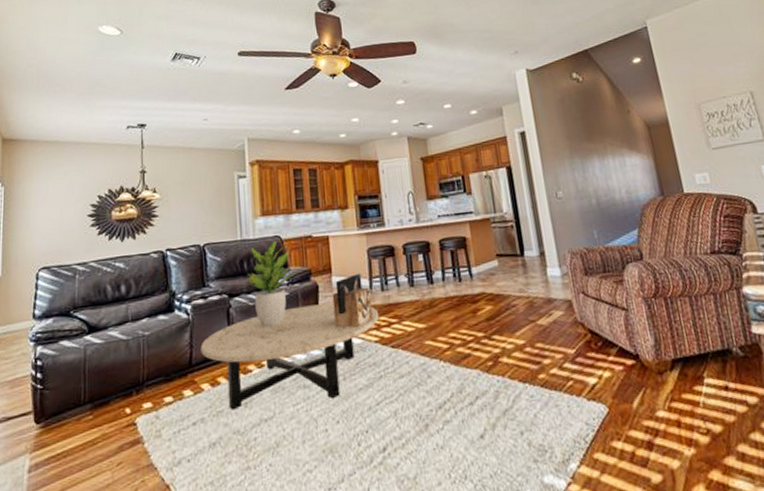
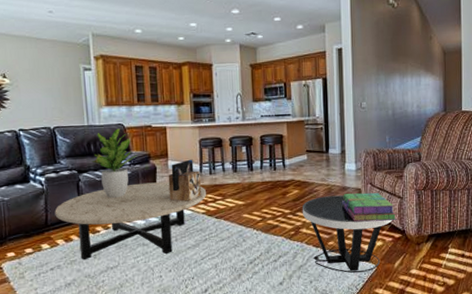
side table: none [499,310,620,419] -> present [303,195,394,273]
stack of books: none [548,304,625,345] -> present [341,192,397,222]

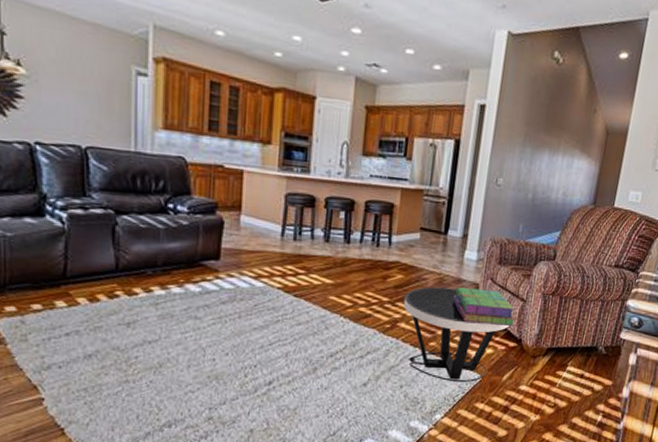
coffee table: present [54,182,207,260] -> none [77,238,287,334]
potted plant: present [90,128,138,198] -> none [134,162,200,254]
decorative box: present [168,159,201,202] -> none [236,217,281,271]

